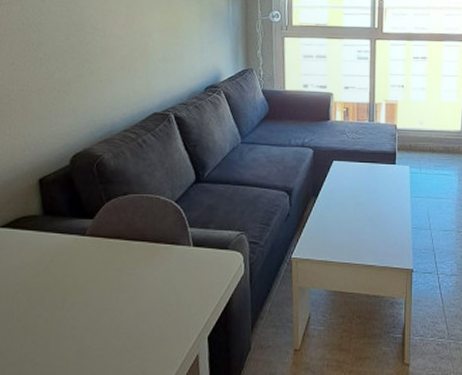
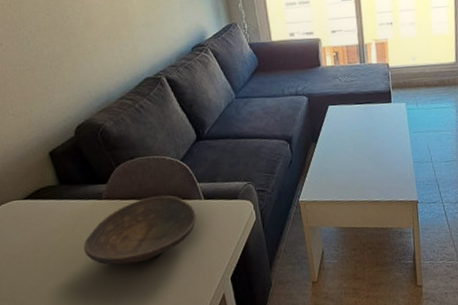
decorative bowl: none [54,237,182,311] -> present [84,195,196,265]

